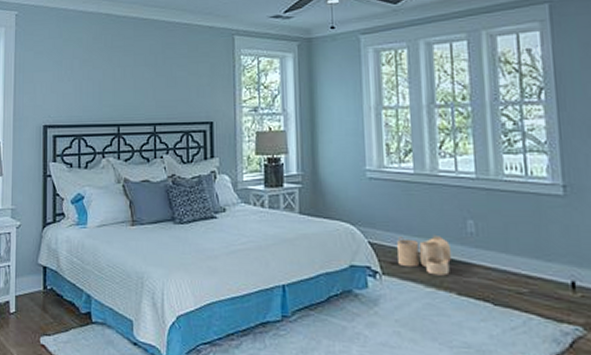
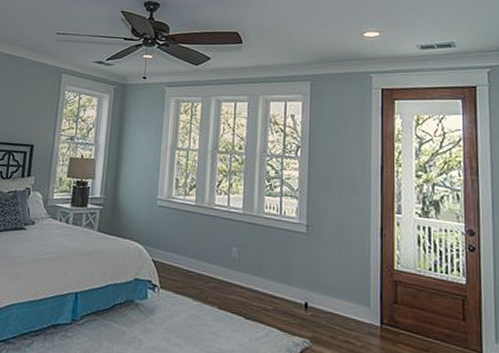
woven basket: present [397,234,452,276] -> none [174,257,218,292]

